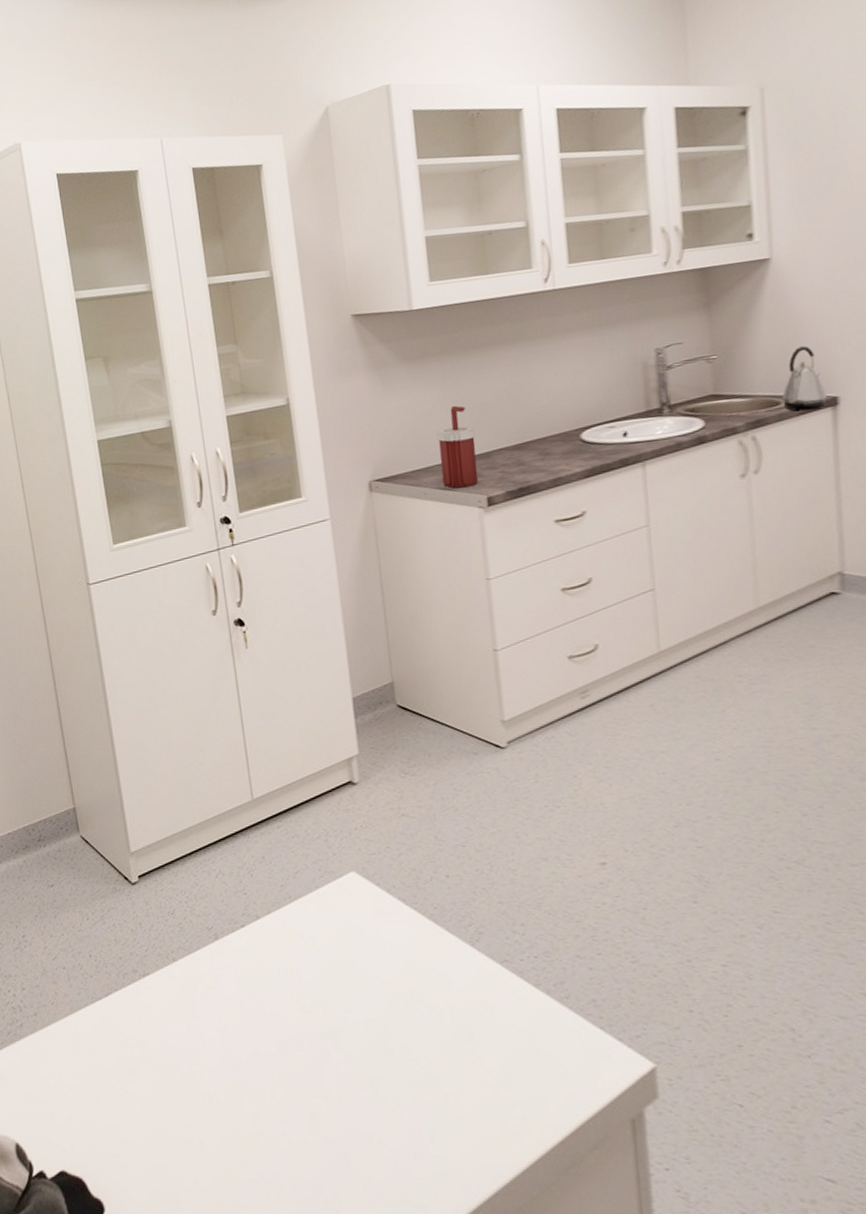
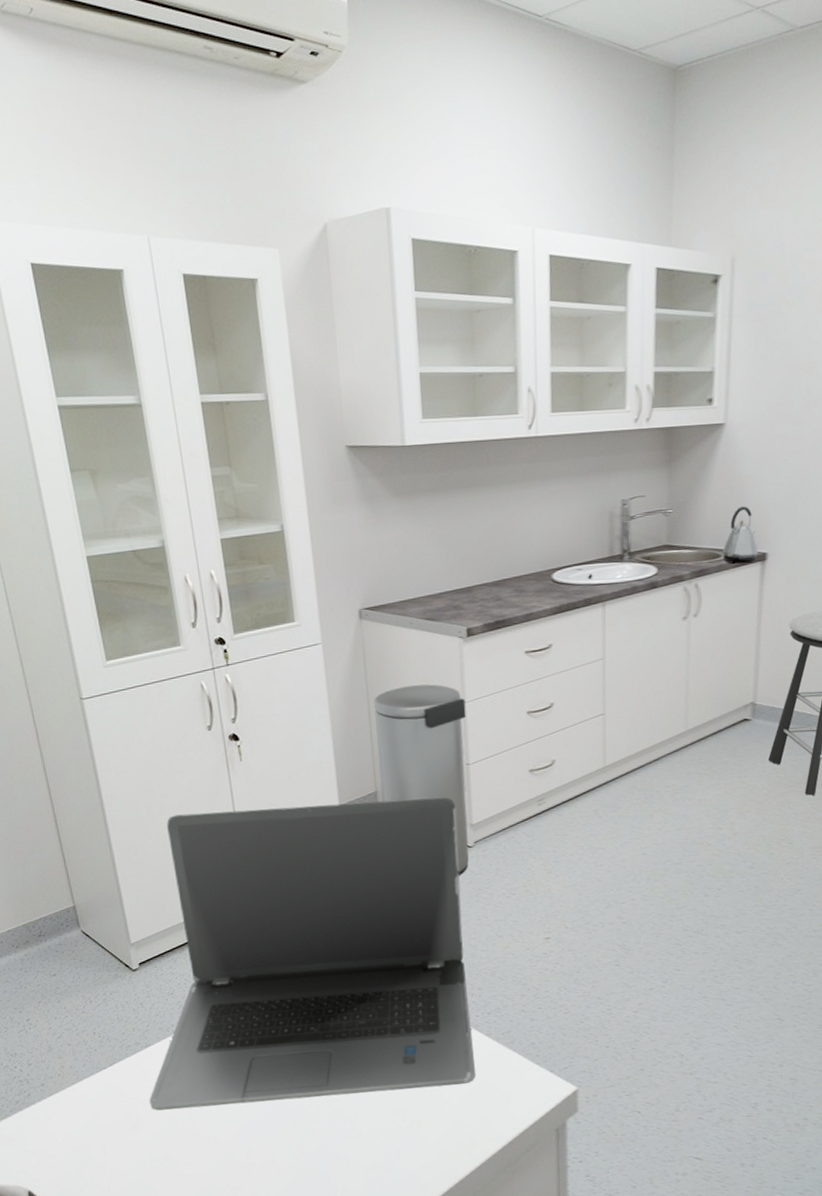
laptop computer: none [146,688,525,1056] -> present [149,797,476,1111]
pedal bin: none [387,560,502,782] -> present [374,684,469,875]
soap dispenser: present [436,406,478,489] -> none [423,542,460,619]

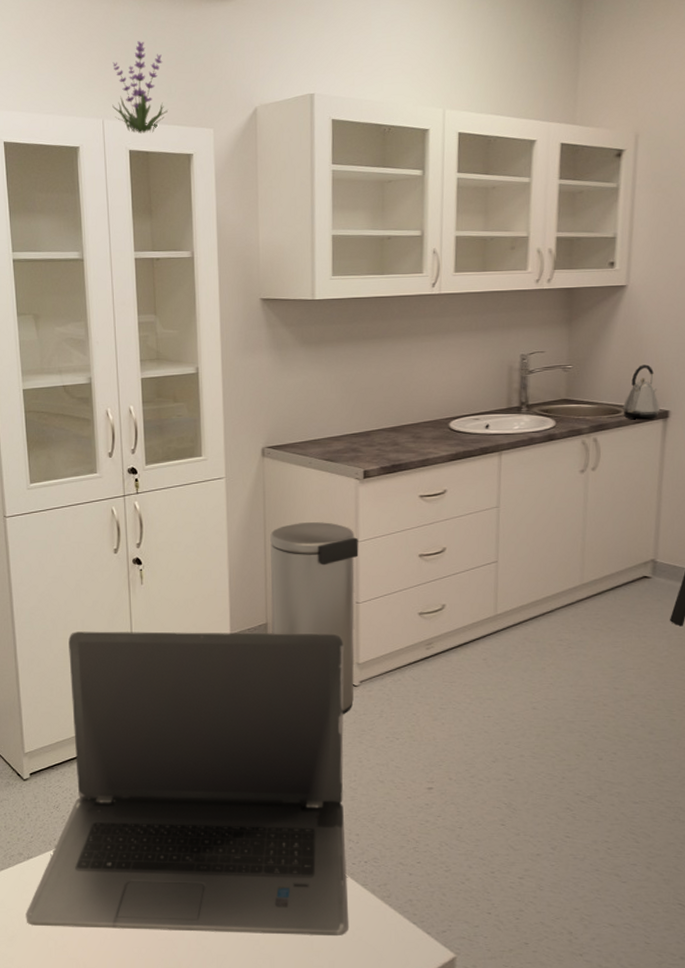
plant: none [153,139,224,254] -> present [112,41,168,134]

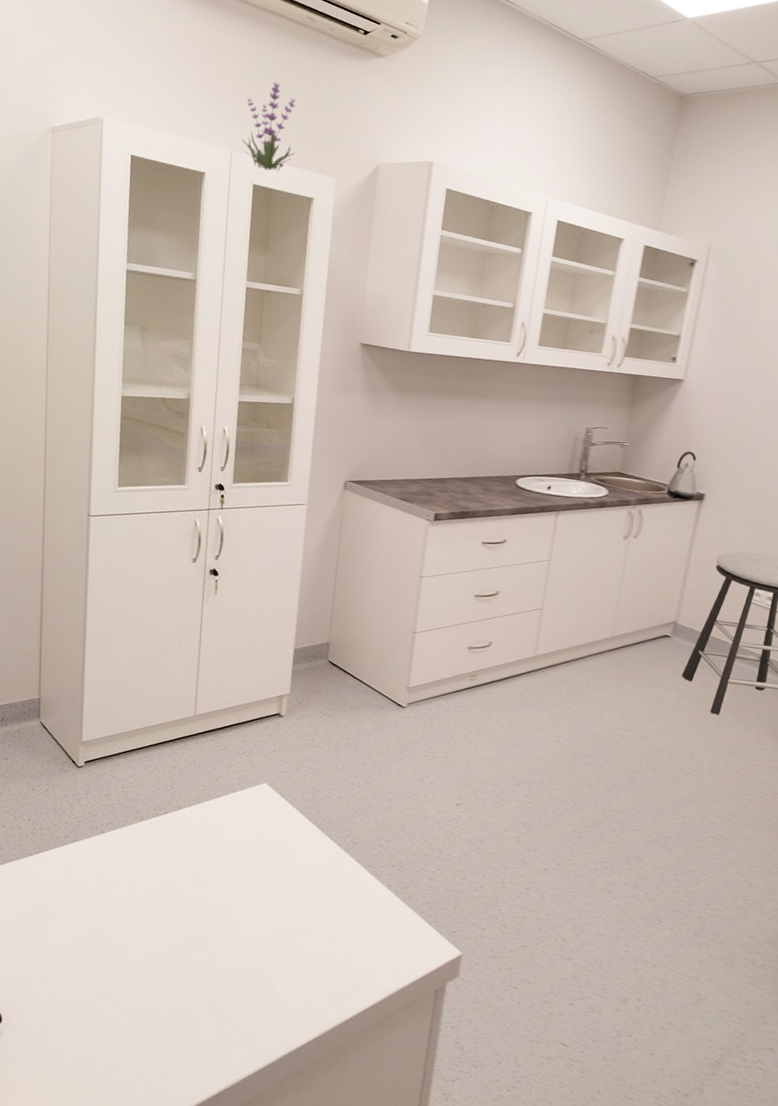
laptop computer: present [26,631,350,937] -> none [64,632,397,931]
pedal bin: present [270,522,359,714] -> none [332,554,422,731]

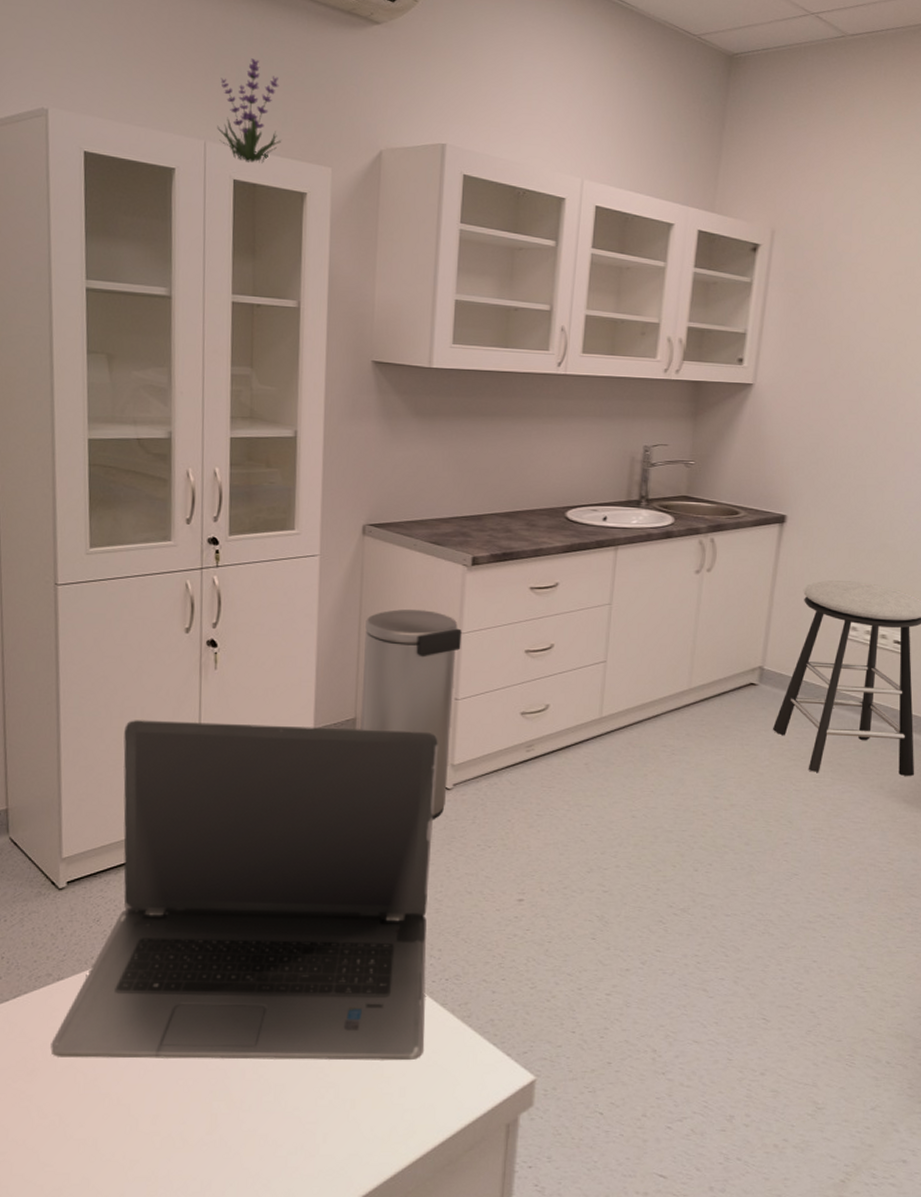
laptop computer: none [64,632,397,931] -> present [50,720,438,1061]
pedal bin: none [332,554,422,731] -> present [360,609,462,819]
kettle: present [666,451,698,501] -> none [741,466,778,524]

